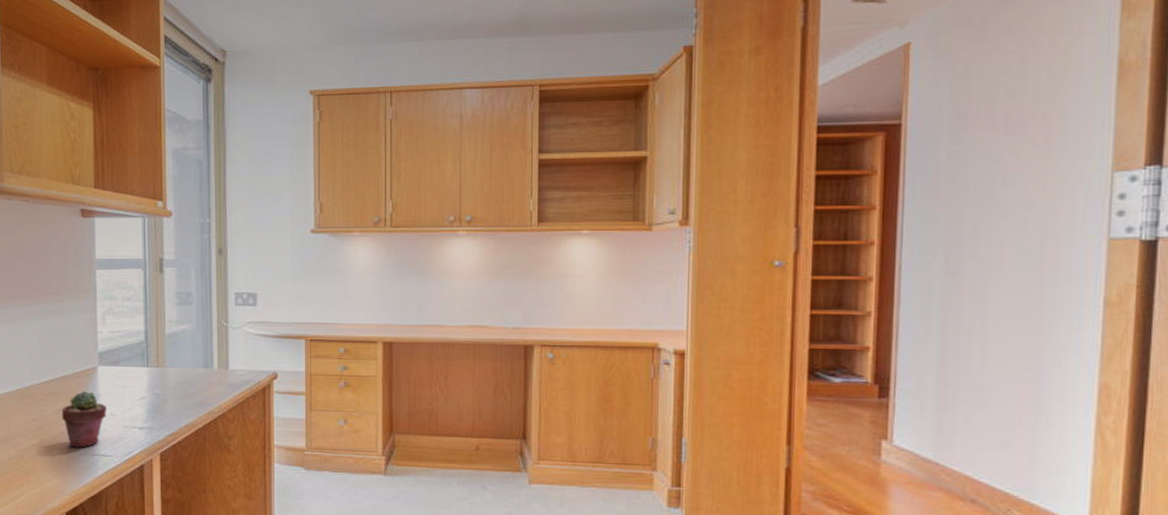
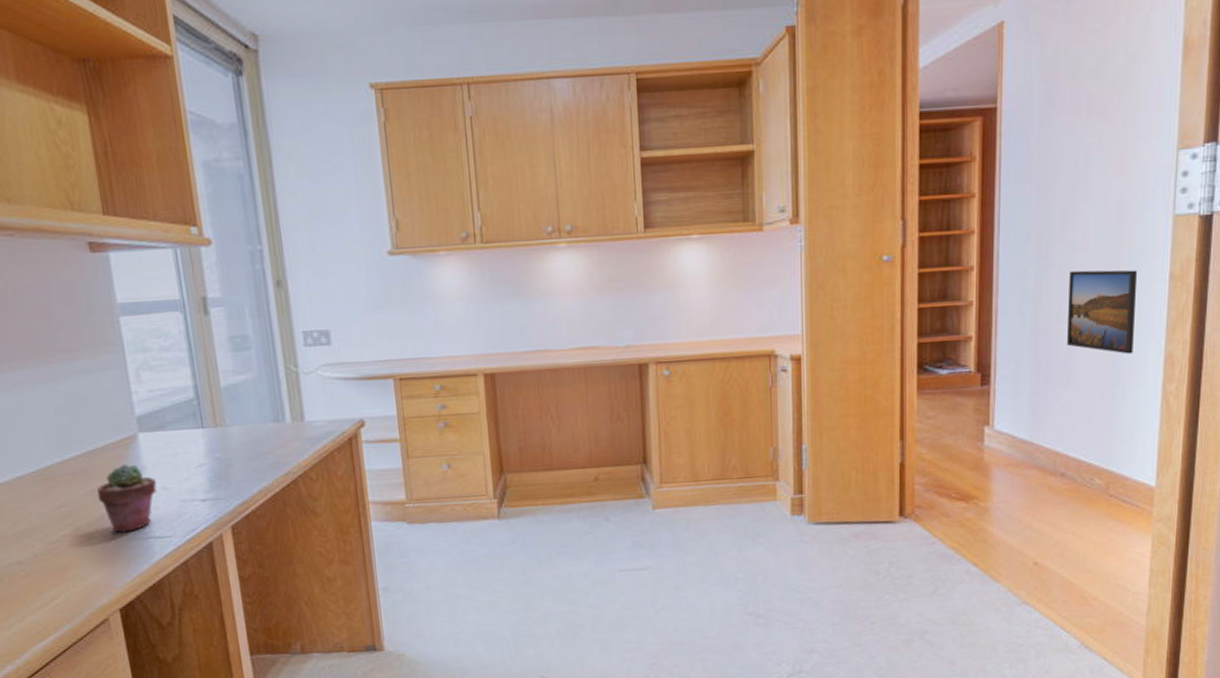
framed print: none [979,289,1065,380] -> present [1067,270,1138,354]

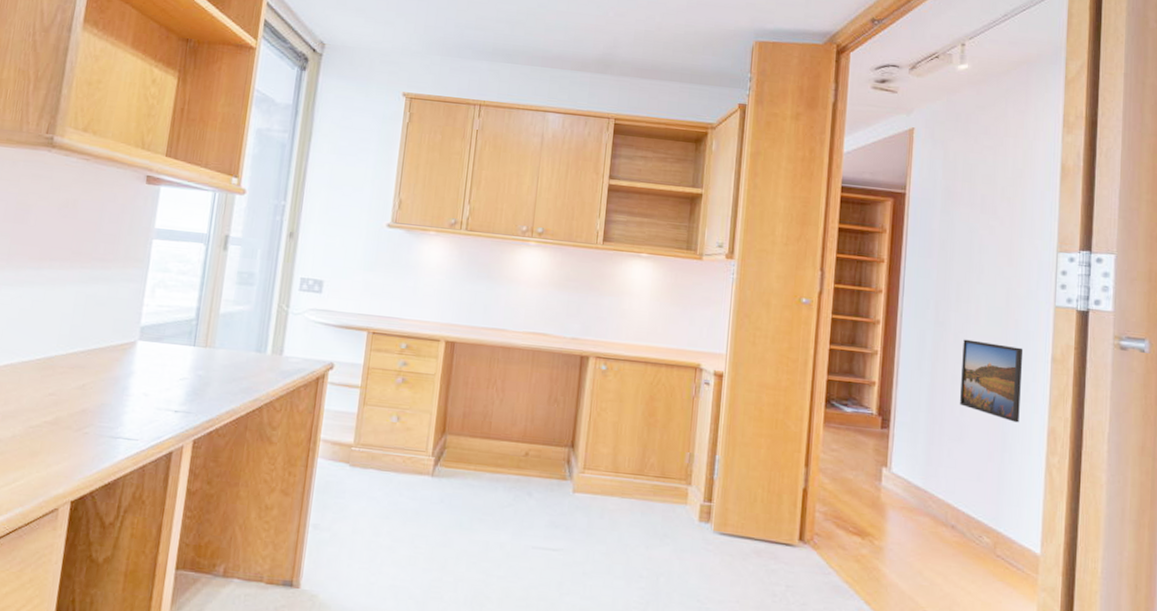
potted succulent: present [96,465,157,533] -> none [85,367,140,429]

